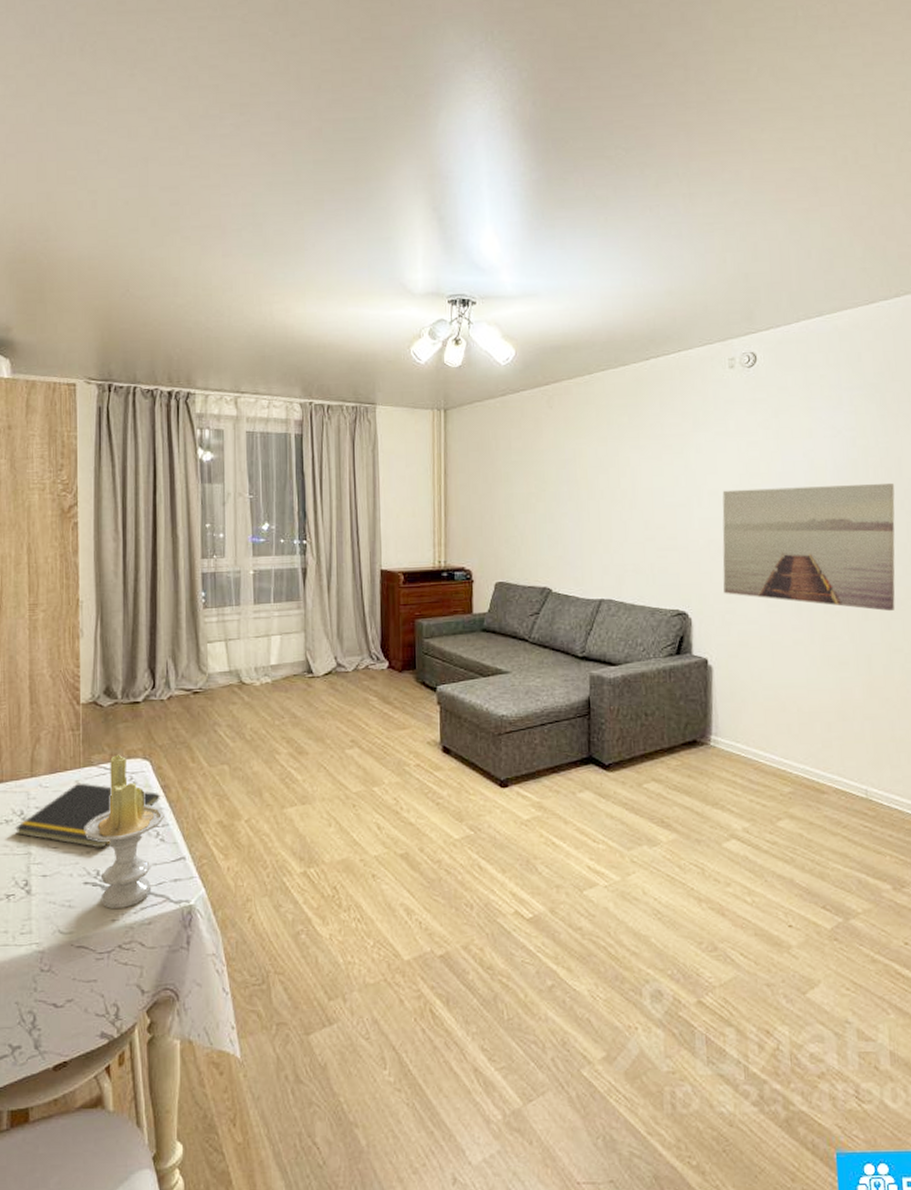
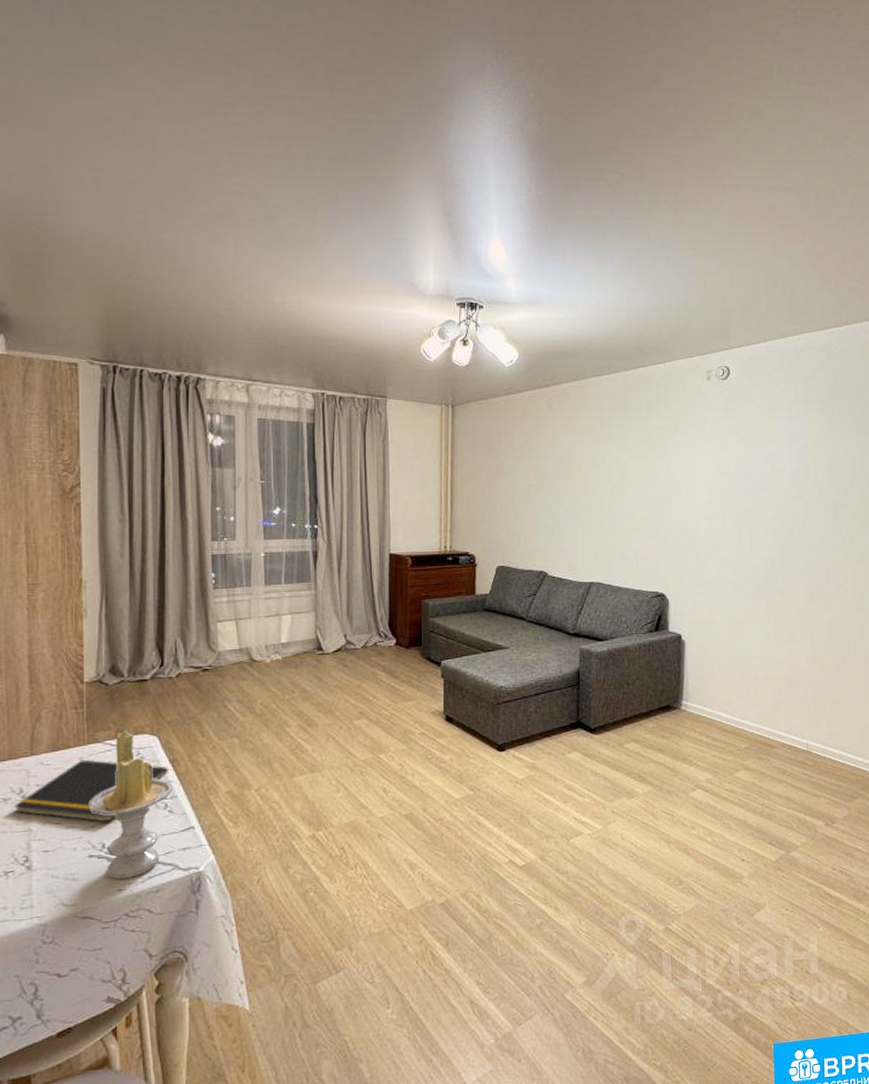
wall art: present [722,482,896,612] -> none [696,484,839,594]

